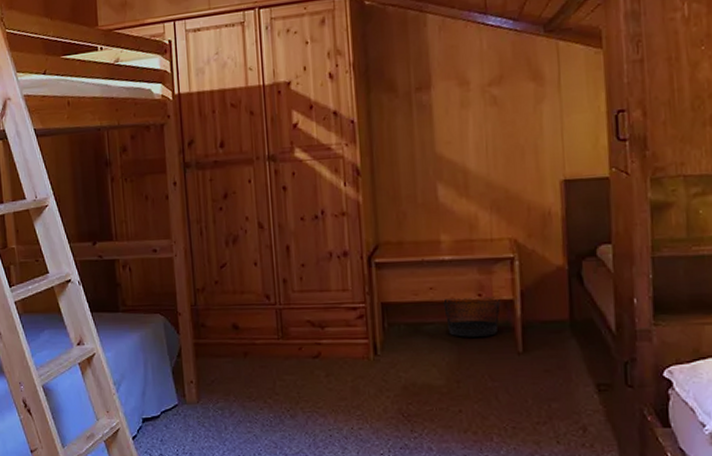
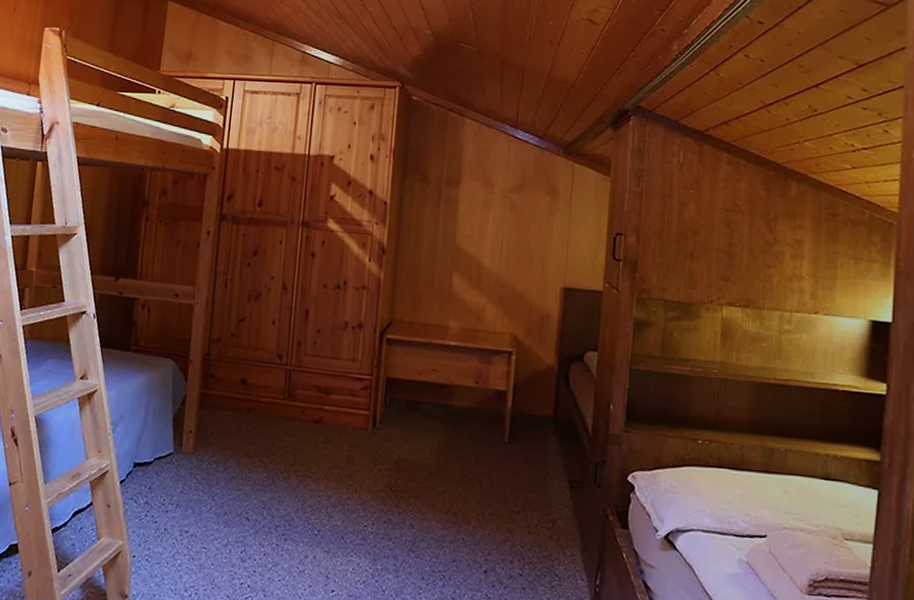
wastebasket: present [443,297,501,337] -> none [443,382,496,423]

